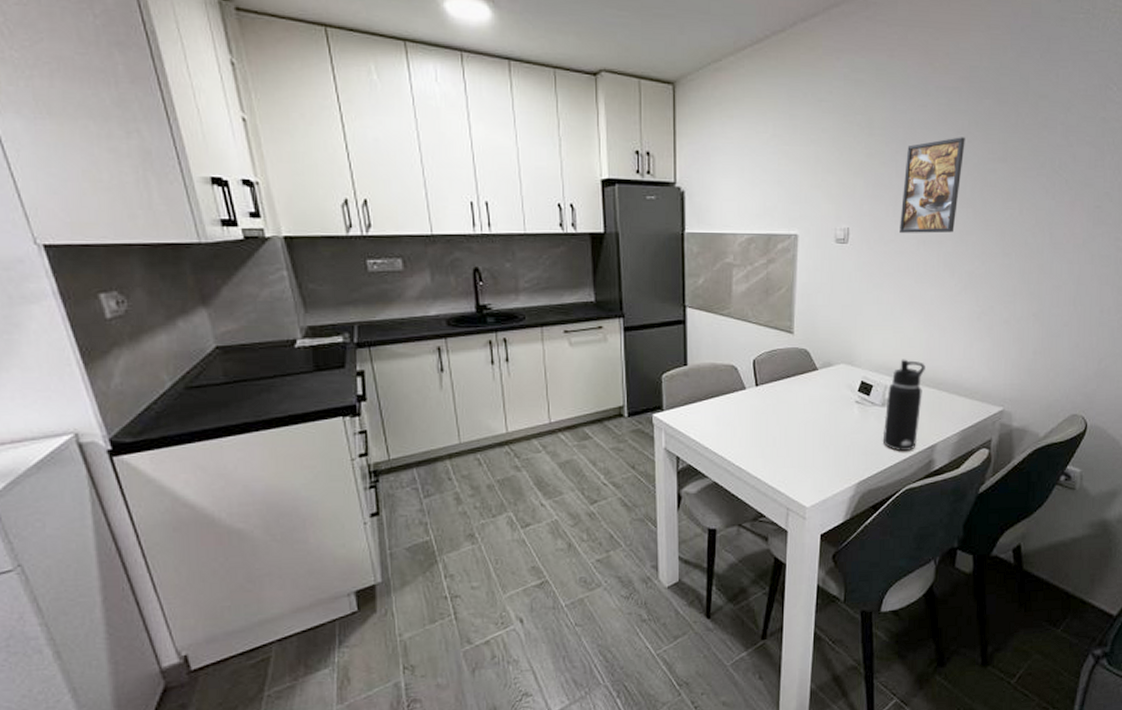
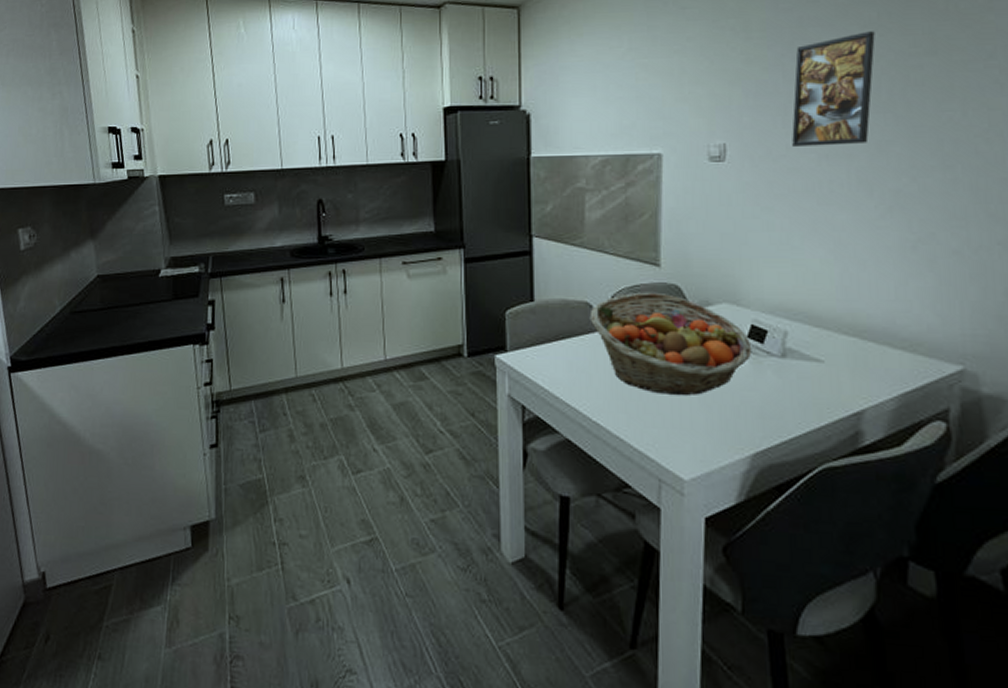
fruit basket: none [735,355,861,441] -> present [589,292,752,396]
water bottle: present [882,359,925,451] -> none [785,299,840,417]

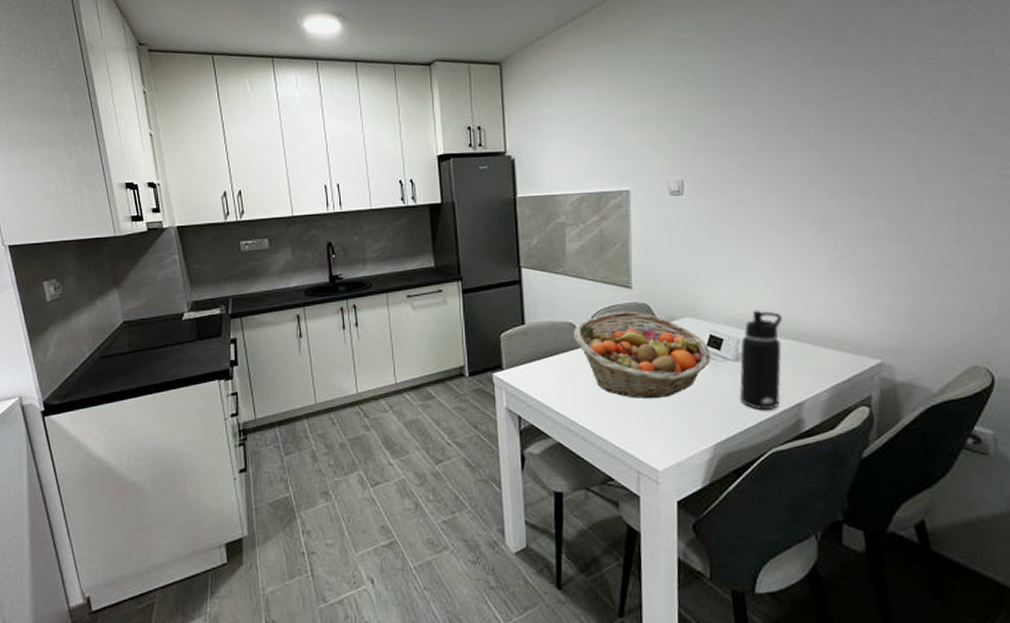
water bottle: none [785,299,840,417] -> present [739,310,782,409]
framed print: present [792,31,875,146] -> none [738,79,804,180]

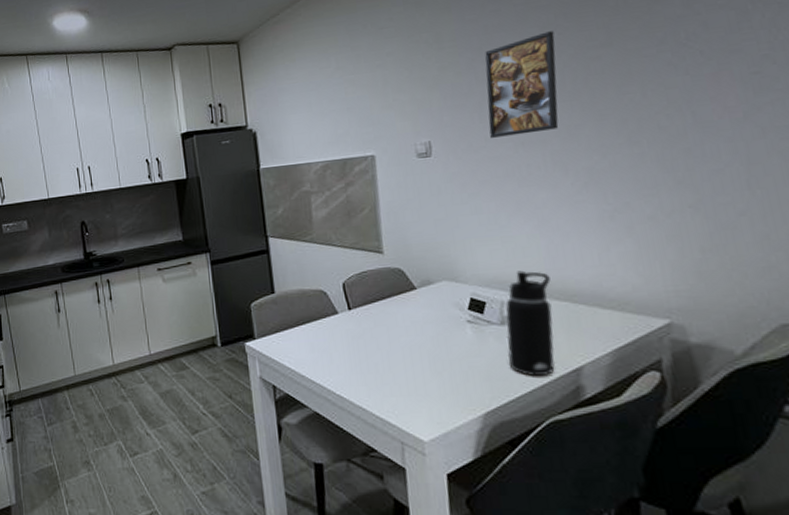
fruit basket: present [573,311,711,399] -> none [324,276,474,367]
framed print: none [738,79,804,180] -> present [485,31,559,138]

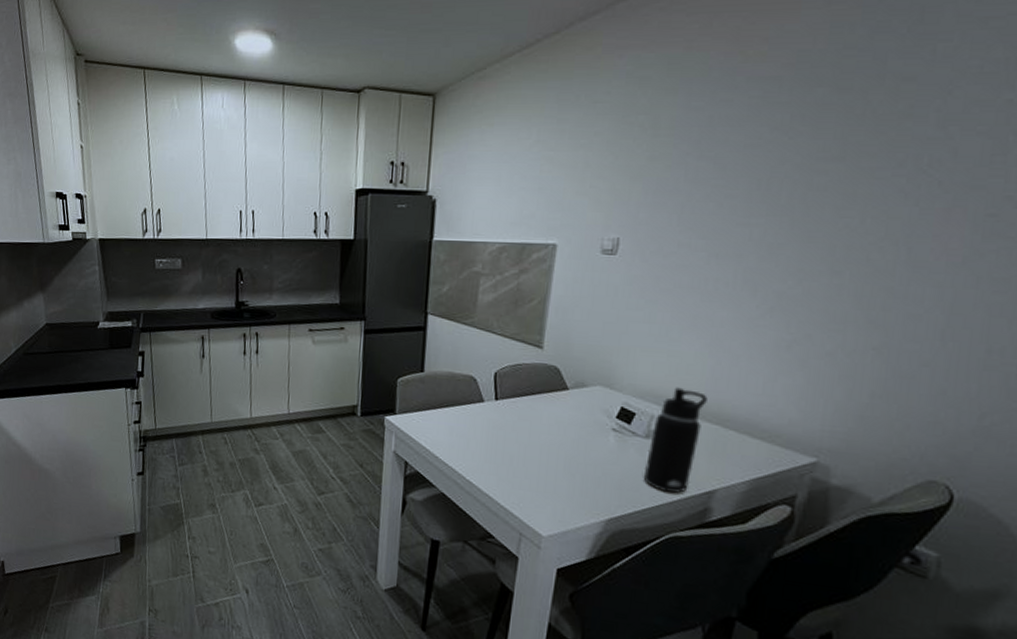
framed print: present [485,31,559,138] -> none [684,134,785,246]

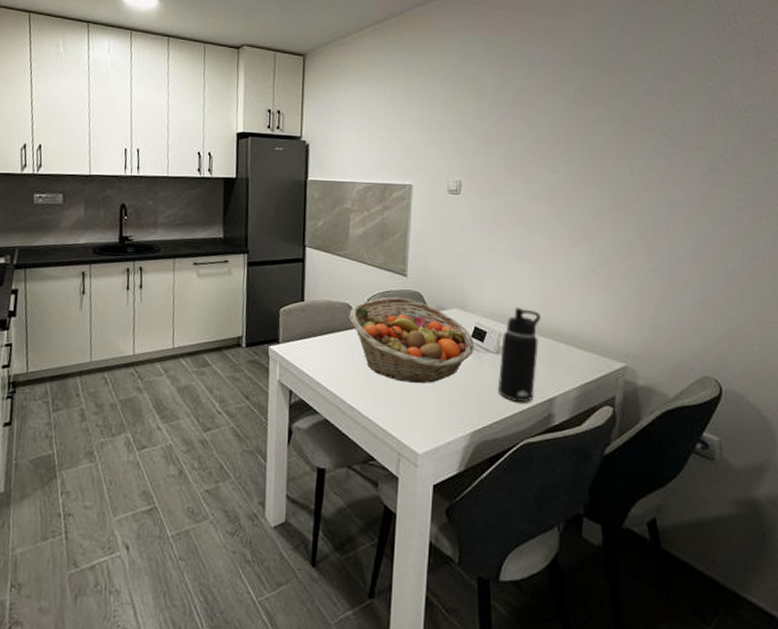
fruit basket: none [473,370,619,465] -> present [349,297,475,384]

